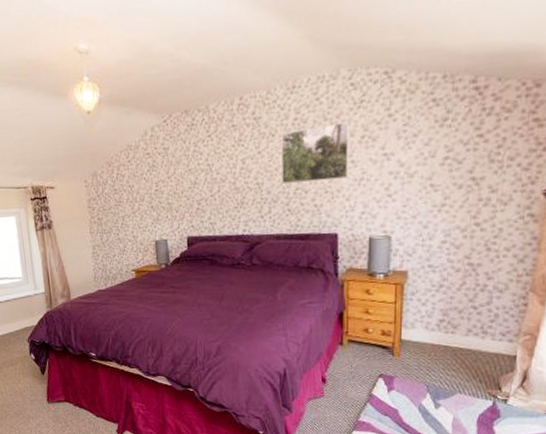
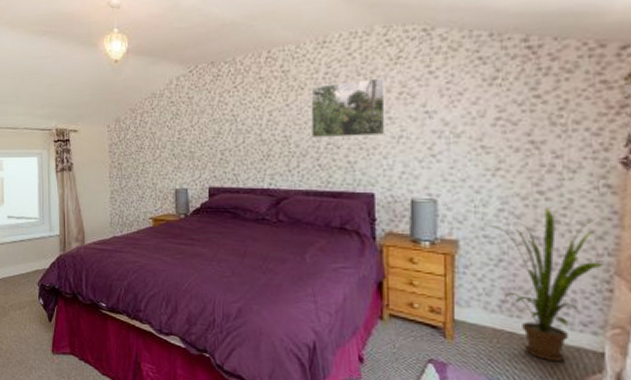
house plant: none [434,238,522,366] -> present [489,208,603,361]

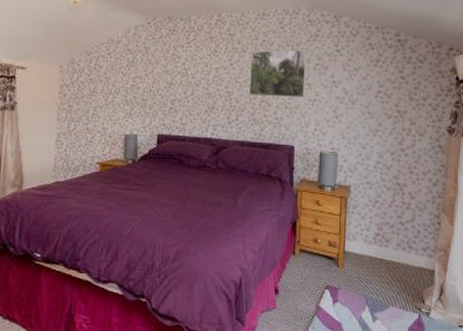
house plant: present [489,208,603,361] -> none [371,162,436,279]

